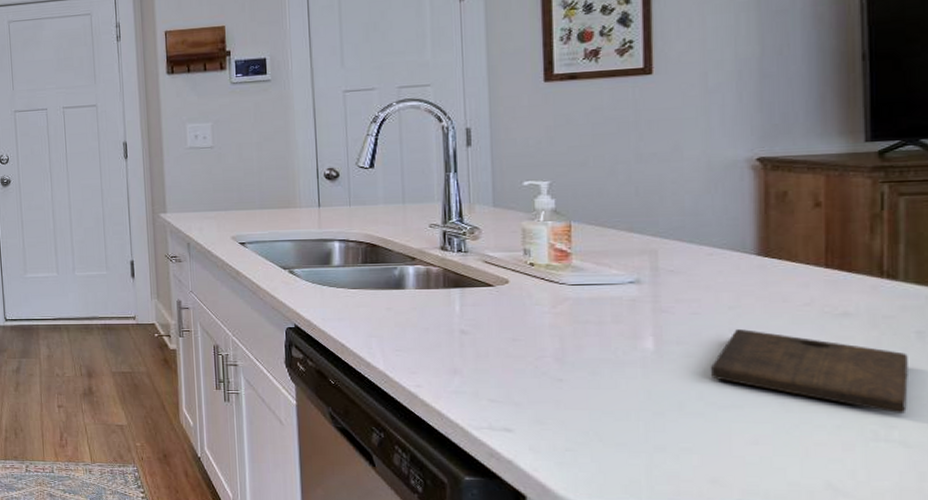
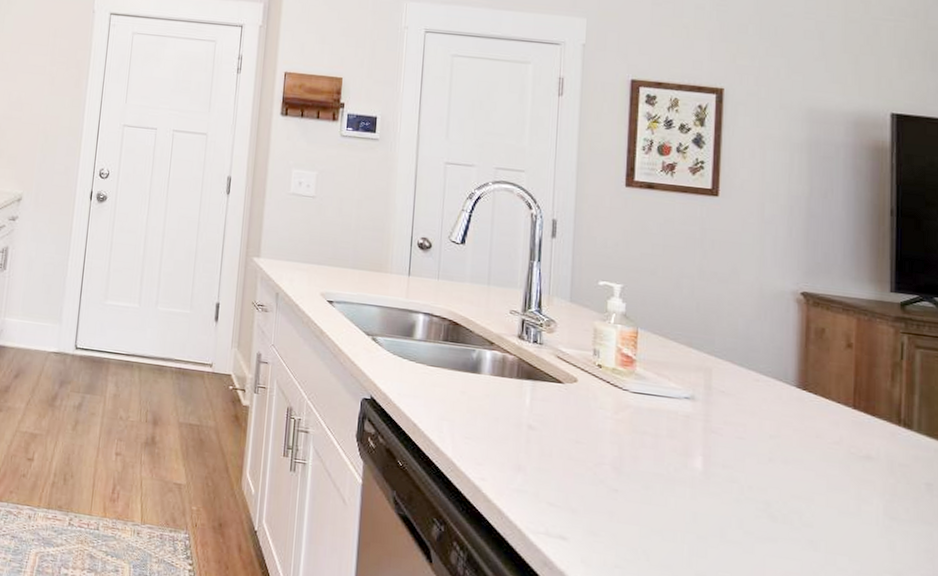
cutting board: present [711,329,908,413] -> none [751,459,918,565]

